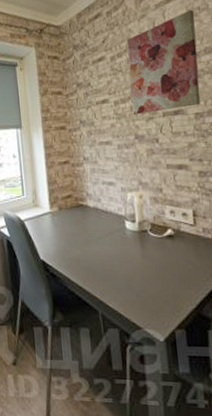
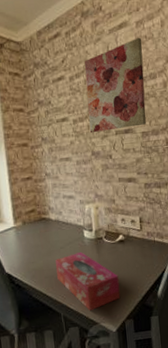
tissue box: none [93,245,169,312] -> present [56,252,120,311]

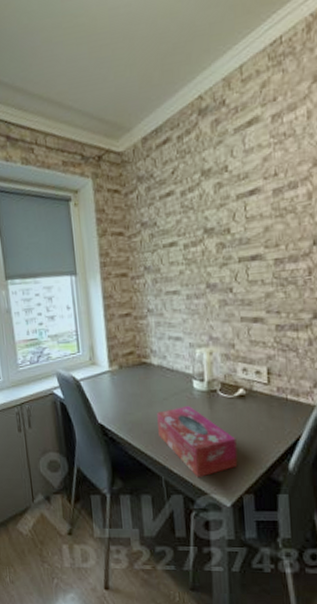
wall art: present [84,37,147,134] -> none [200,135,282,261]

